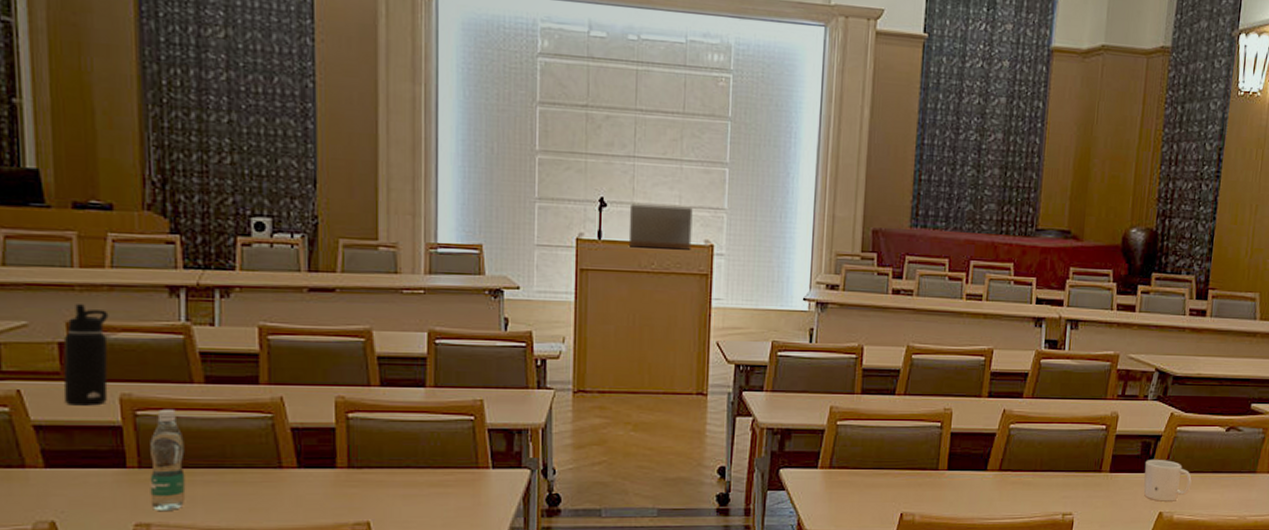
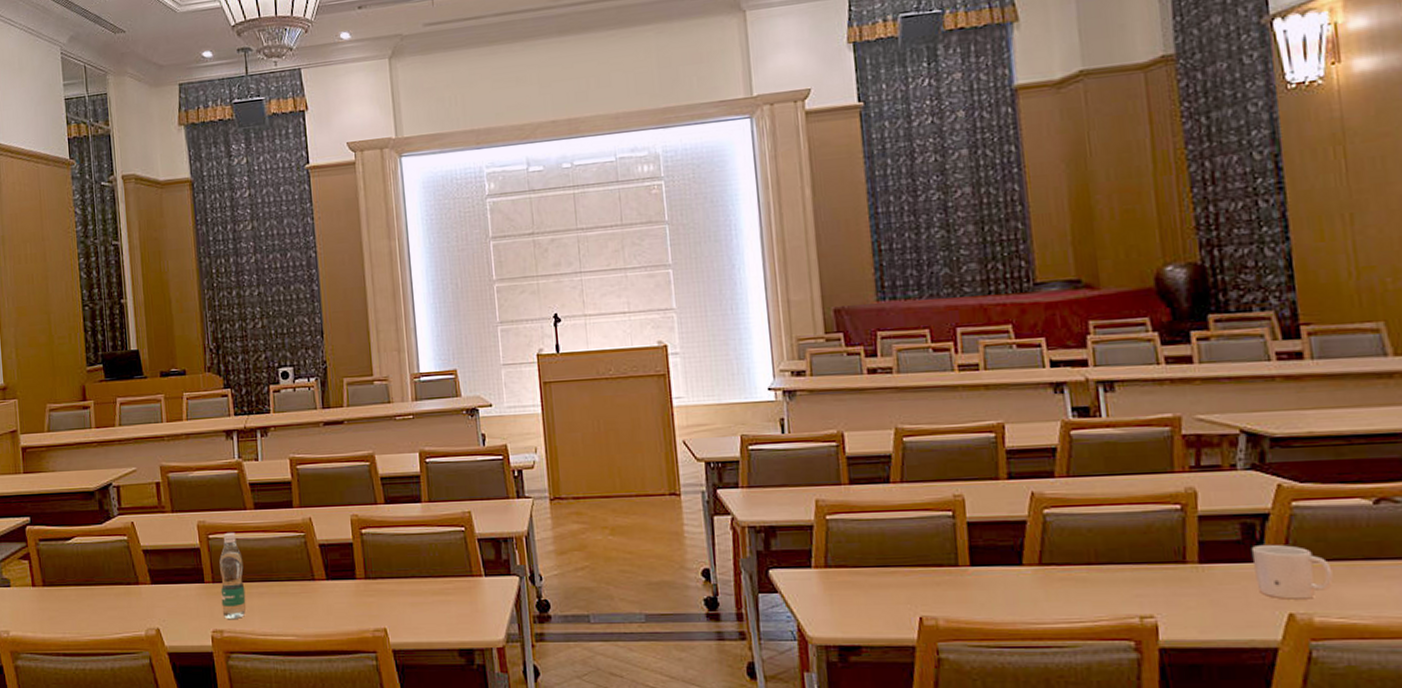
water bottle: present [63,304,109,406] -> none [159,451,190,533]
laptop: present [628,203,693,250] -> none [581,311,646,357]

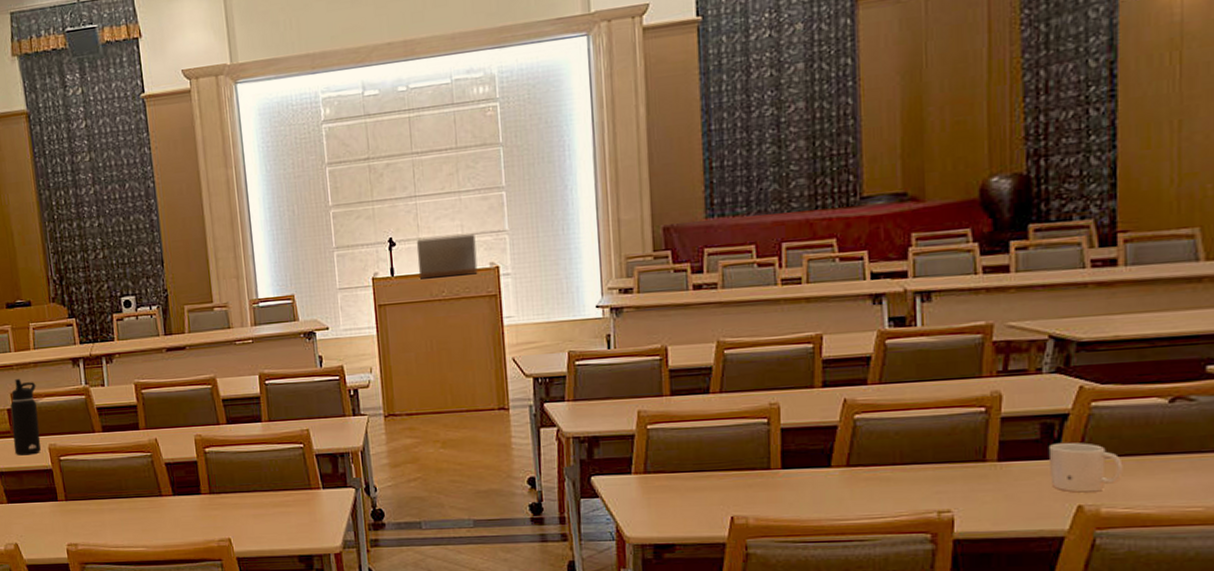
water bottle: none [159,451,190,533] -> present [10,379,41,456]
bottle: present [219,533,247,619] -> none [71,454,99,533]
laptop: none [581,311,646,357] -> present [416,234,478,279]

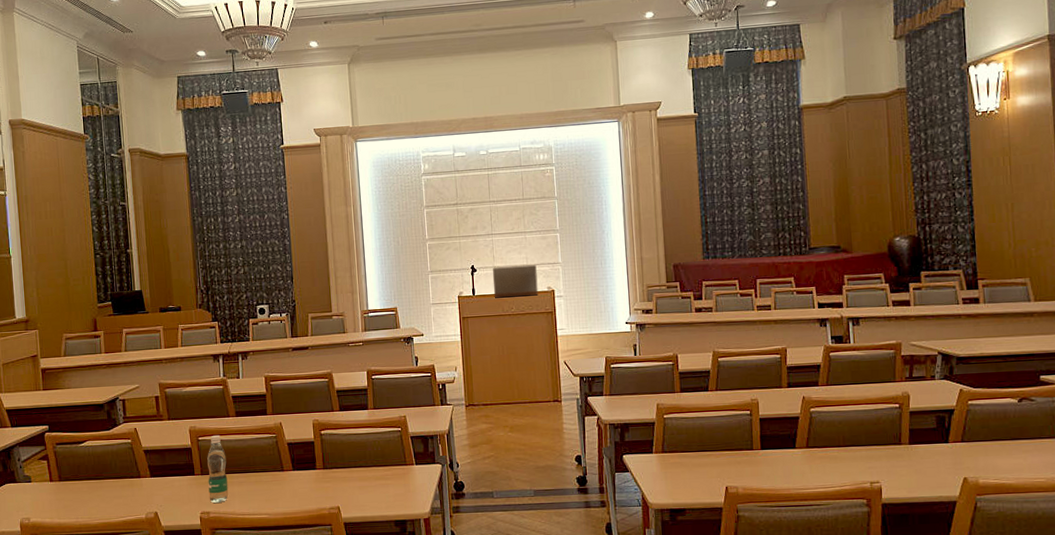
water bottle: present [10,379,41,456] -> none [158,371,183,436]
bottle: none [71,454,99,533] -> present [207,435,229,503]
mug: present [1048,442,1123,493] -> none [942,430,992,468]

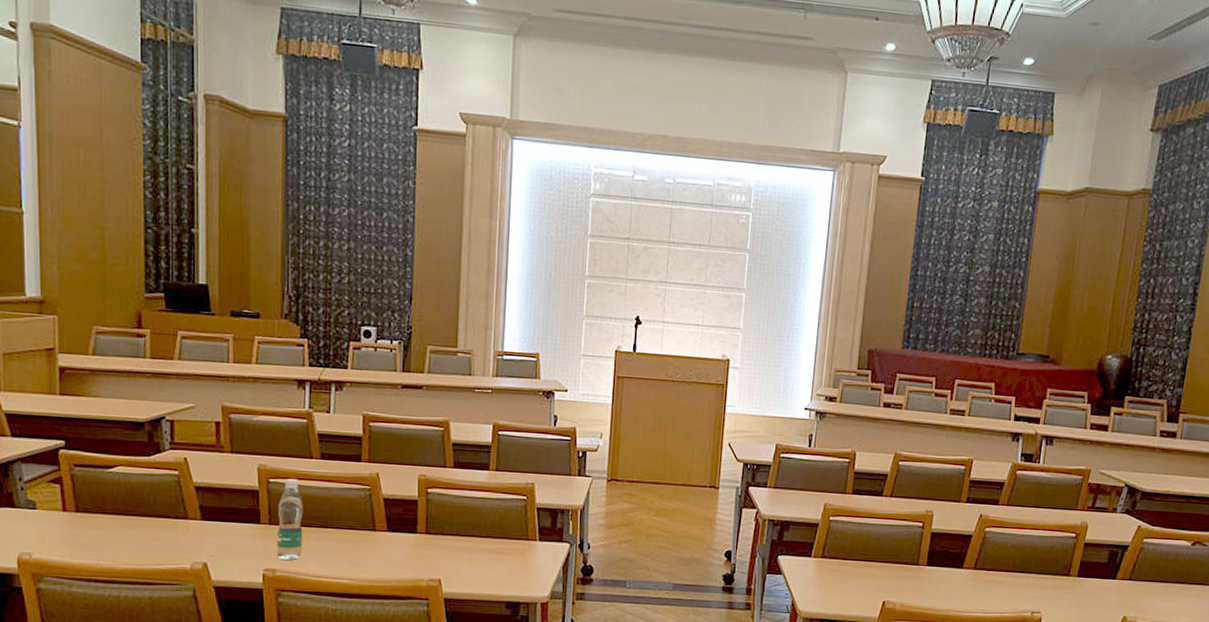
laptop: present [492,264,539,298] -> none [658,322,713,363]

